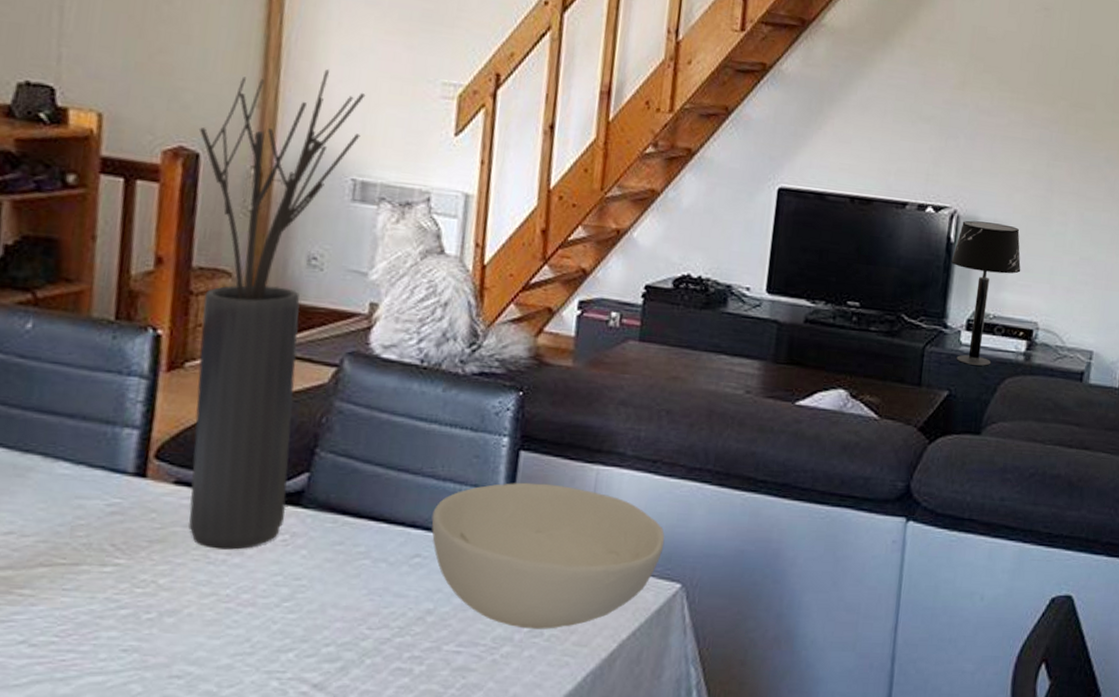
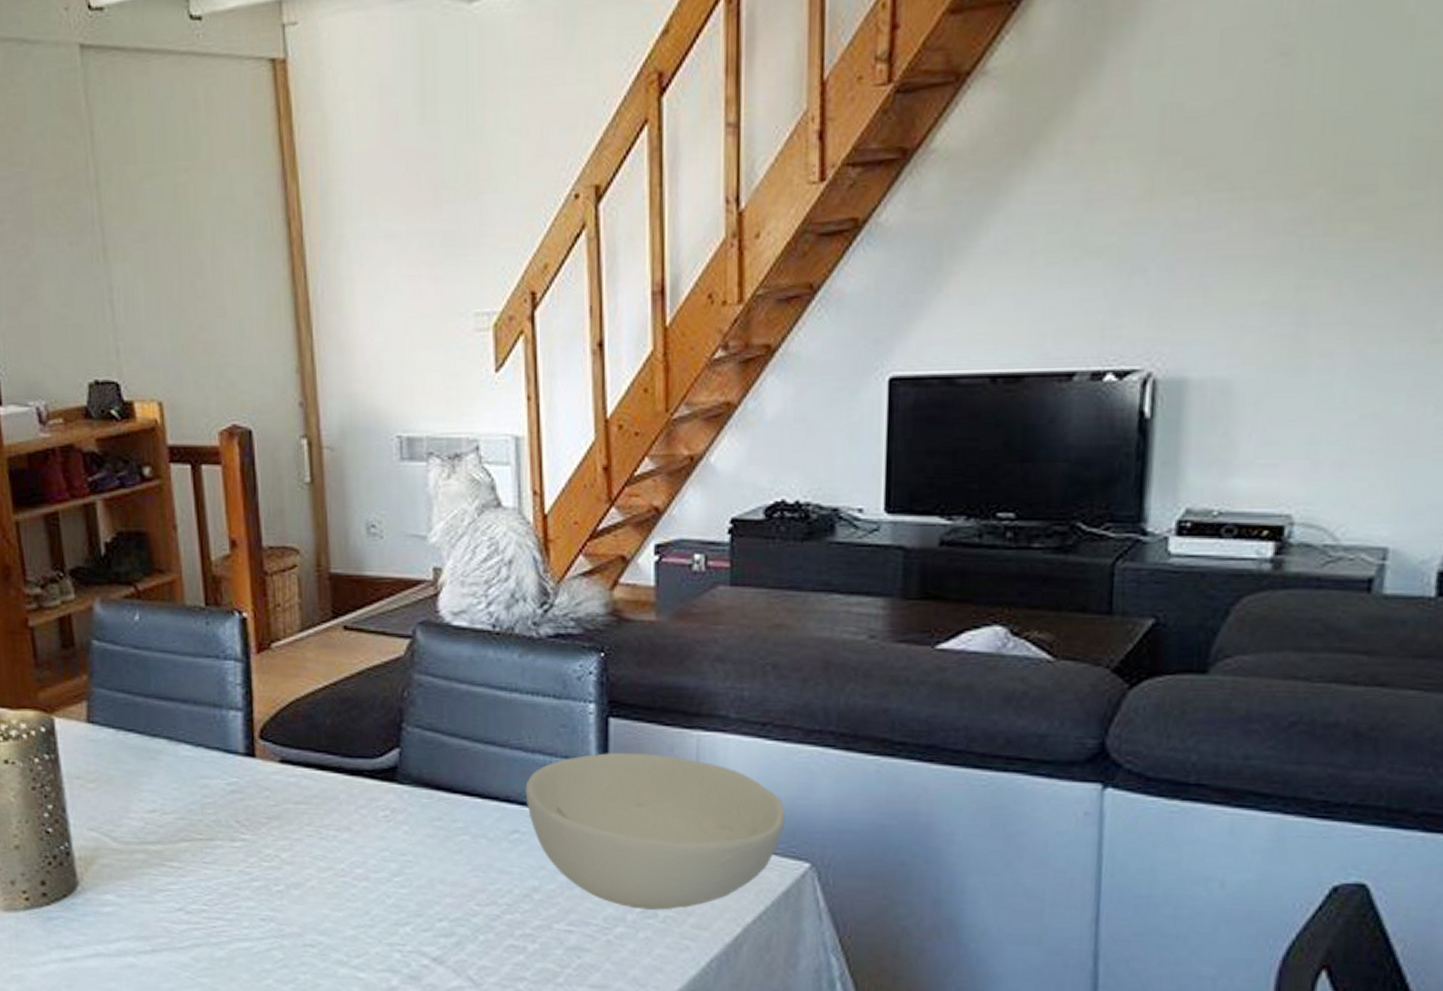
vase: present [188,69,366,550] -> none [247,320,399,826]
table lamp: present [951,220,1021,366] -> none [1147,383,1260,581]

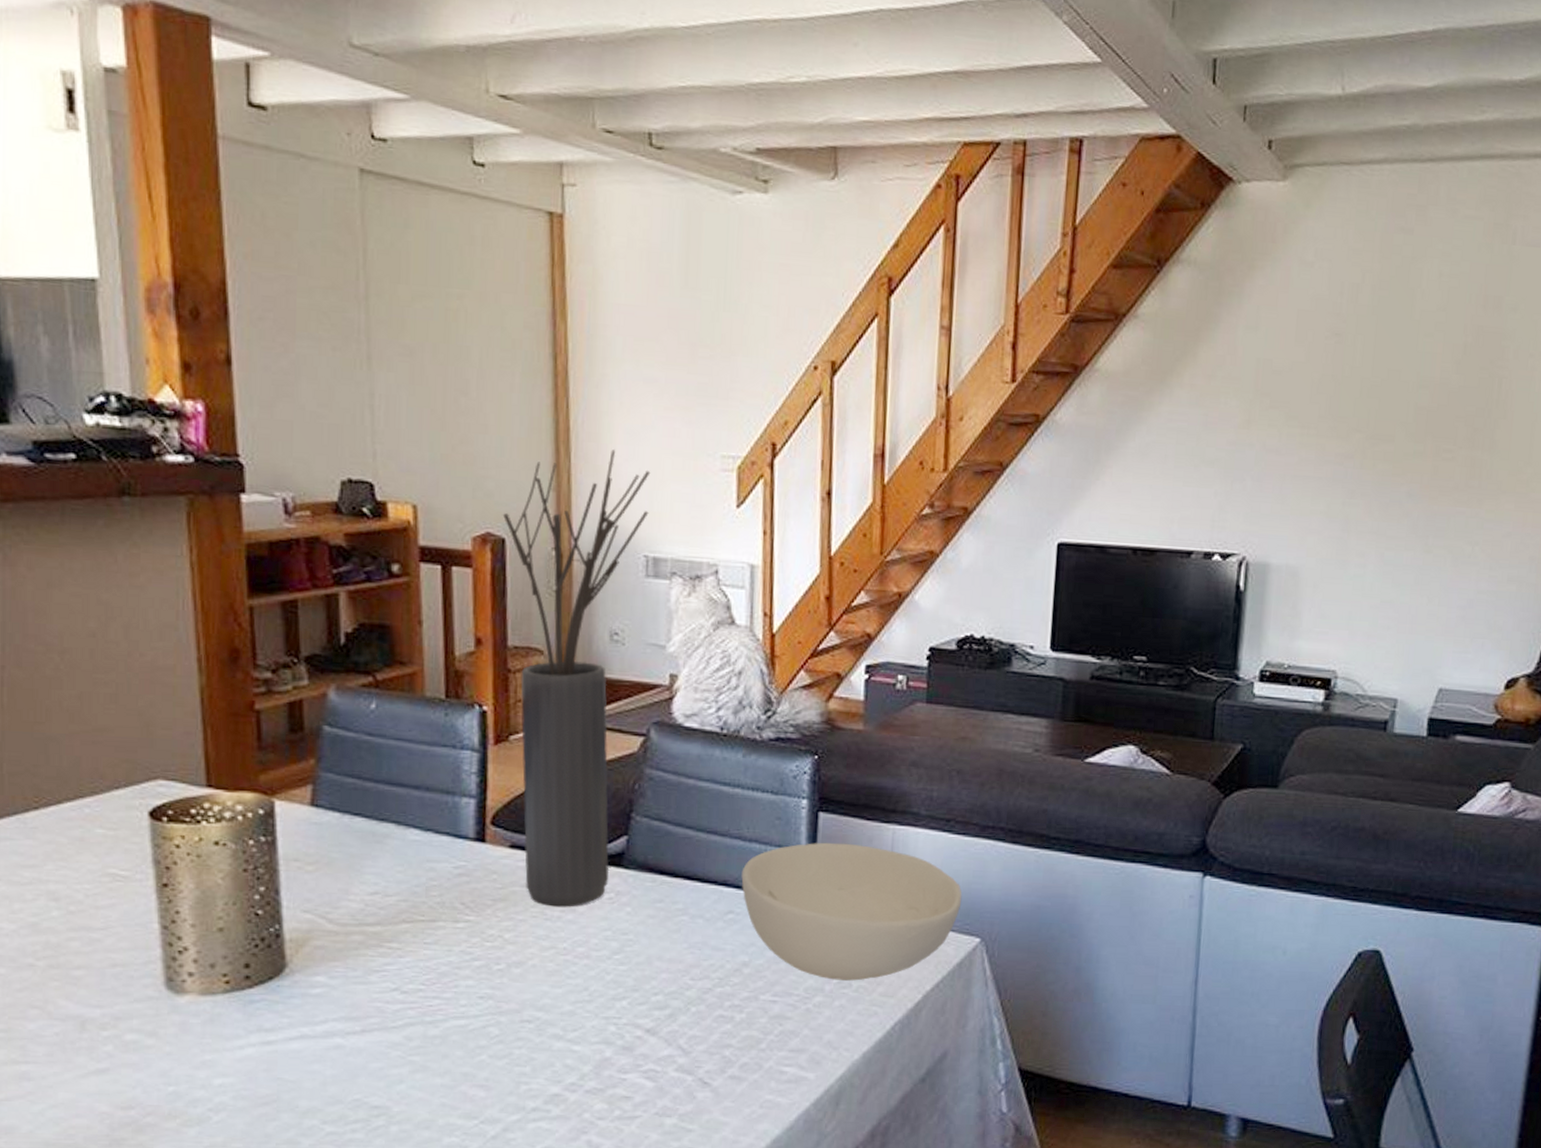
vase: none [247,320,399,826] -> present [502,450,651,907]

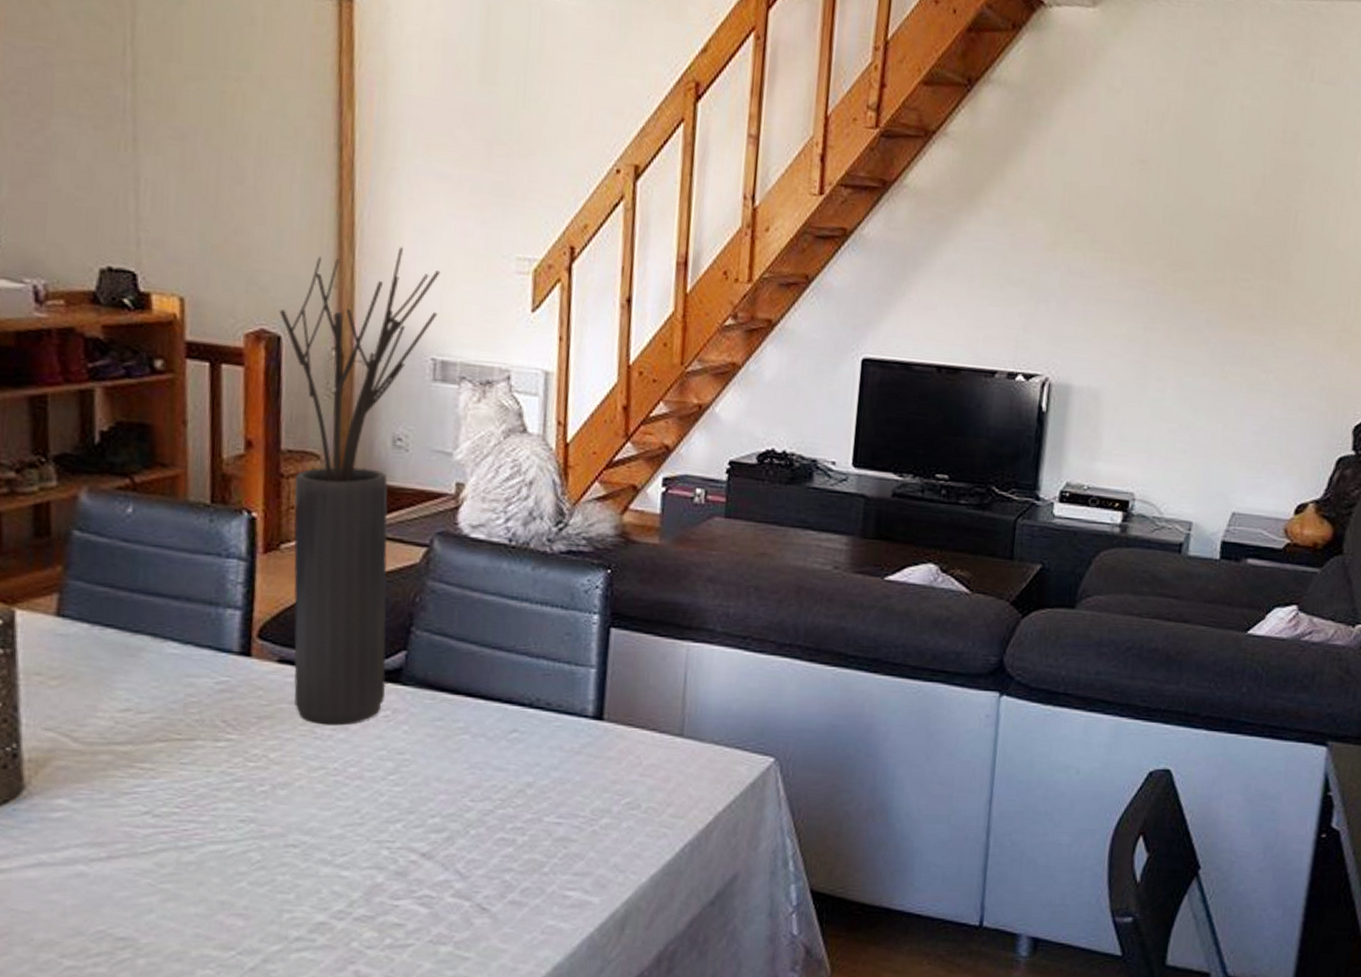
bowl: present [741,842,962,981] -> none [527,659,757,802]

